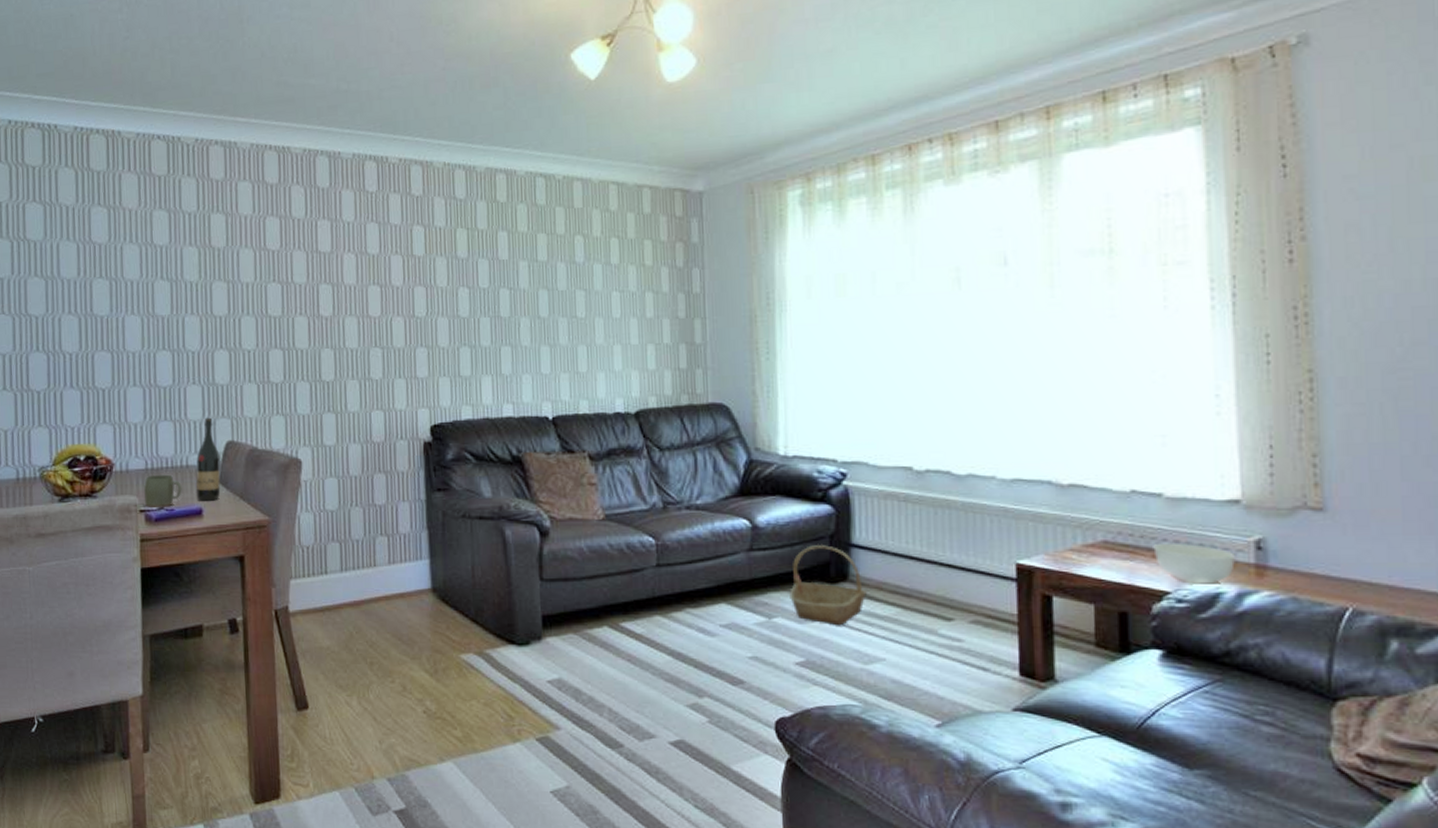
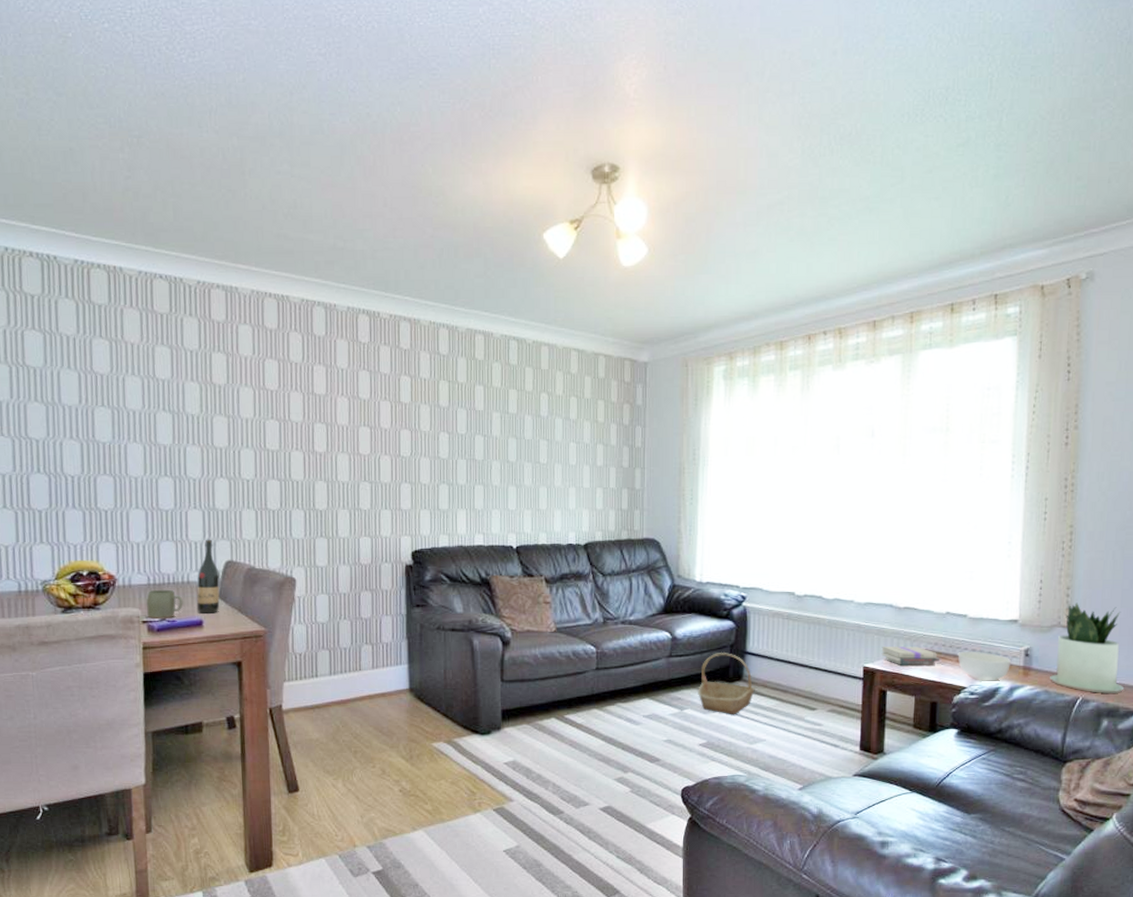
books: none [1040,537,1128,564] -> present [881,647,940,666]
planter: none [1298,475,1421,603] -> present [1050,602,1125,693]

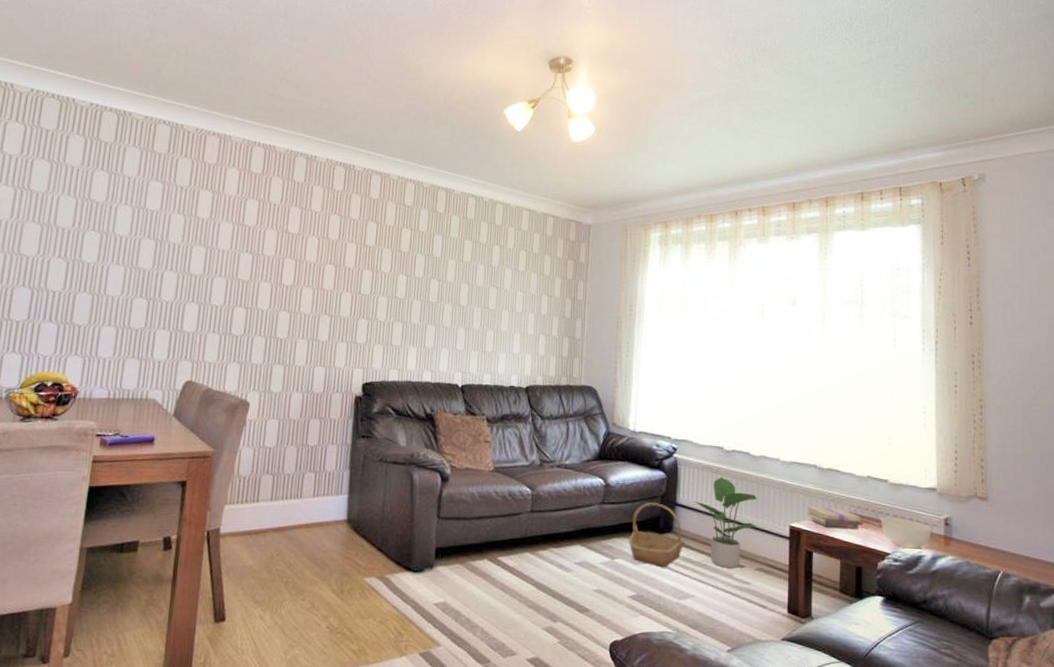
mug: present [146,589,183,620] -> none [102,404,139,434]
wine bottle: present [196,539,220,615] -> none [150,359,178,432]
potted plant: none [765,623,830,712] -> present [695,477,757,569]
planter: present [1050,602,1125,693] -> none [970,475,1043,569]

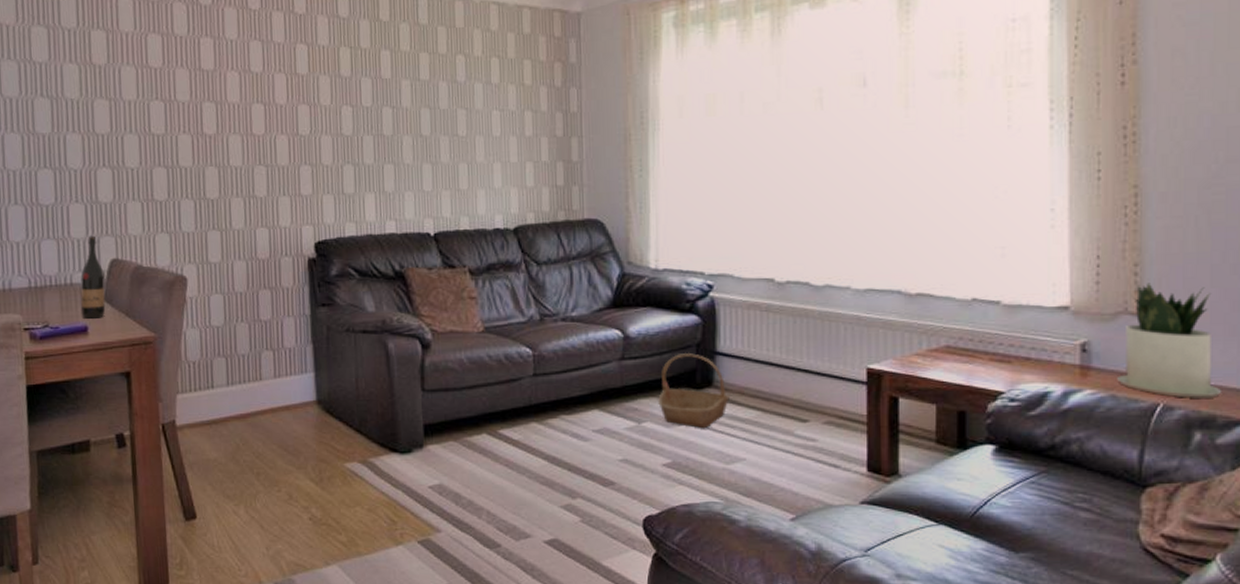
wine bottle: none [150,359,178,432] -> present [80,235,106,320]
potted plant: present [695,477,757,569] -> none [740,316,822,424]
books: present [807,507,864,530] -> none [889,342,967,367]
bowl: present [880,516,933,549] -> none [990,346,1064,384]
planter: none [970,475,1043,569] -> present [1117,283,1222,398]

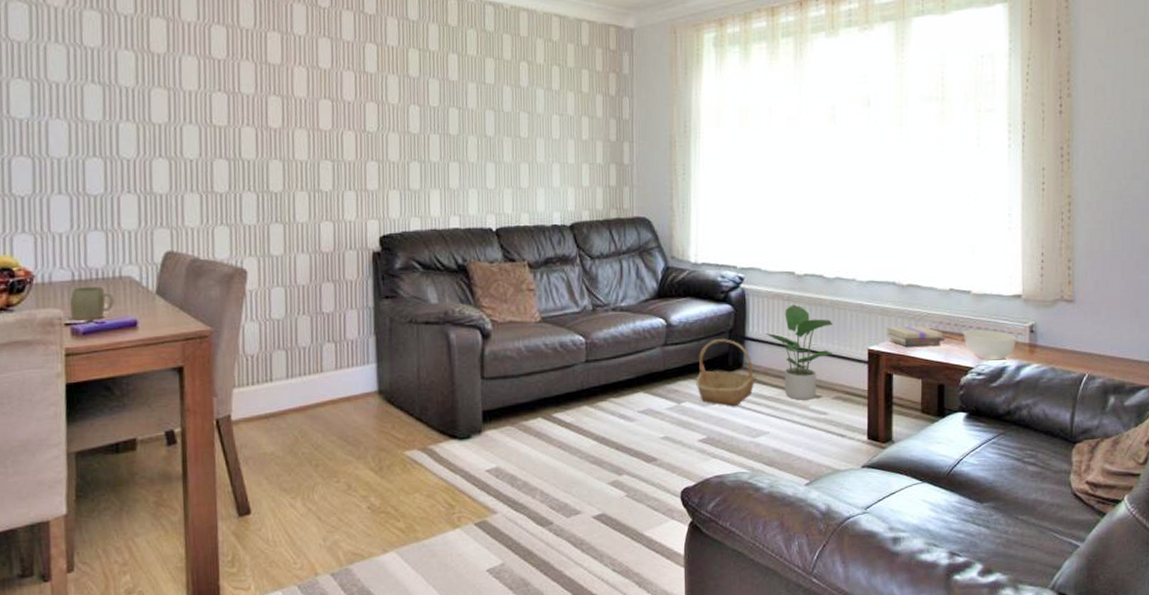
mug: none [27,292,67,327] -> present [69,286,114,322]
wine bottle: present [80,235,106,320] -> none [130,227,158,314]
potted plant: none [740,316,822,424] -> present [766,304,832,400]
books: none [889,342,967,367] -> present [886,326,946,347]
bowl: none [990,346,1064,384] -> present [963,329,1017,361]
planter: present [1117,283,1222,398] -> none [1056,275,1129,369]

